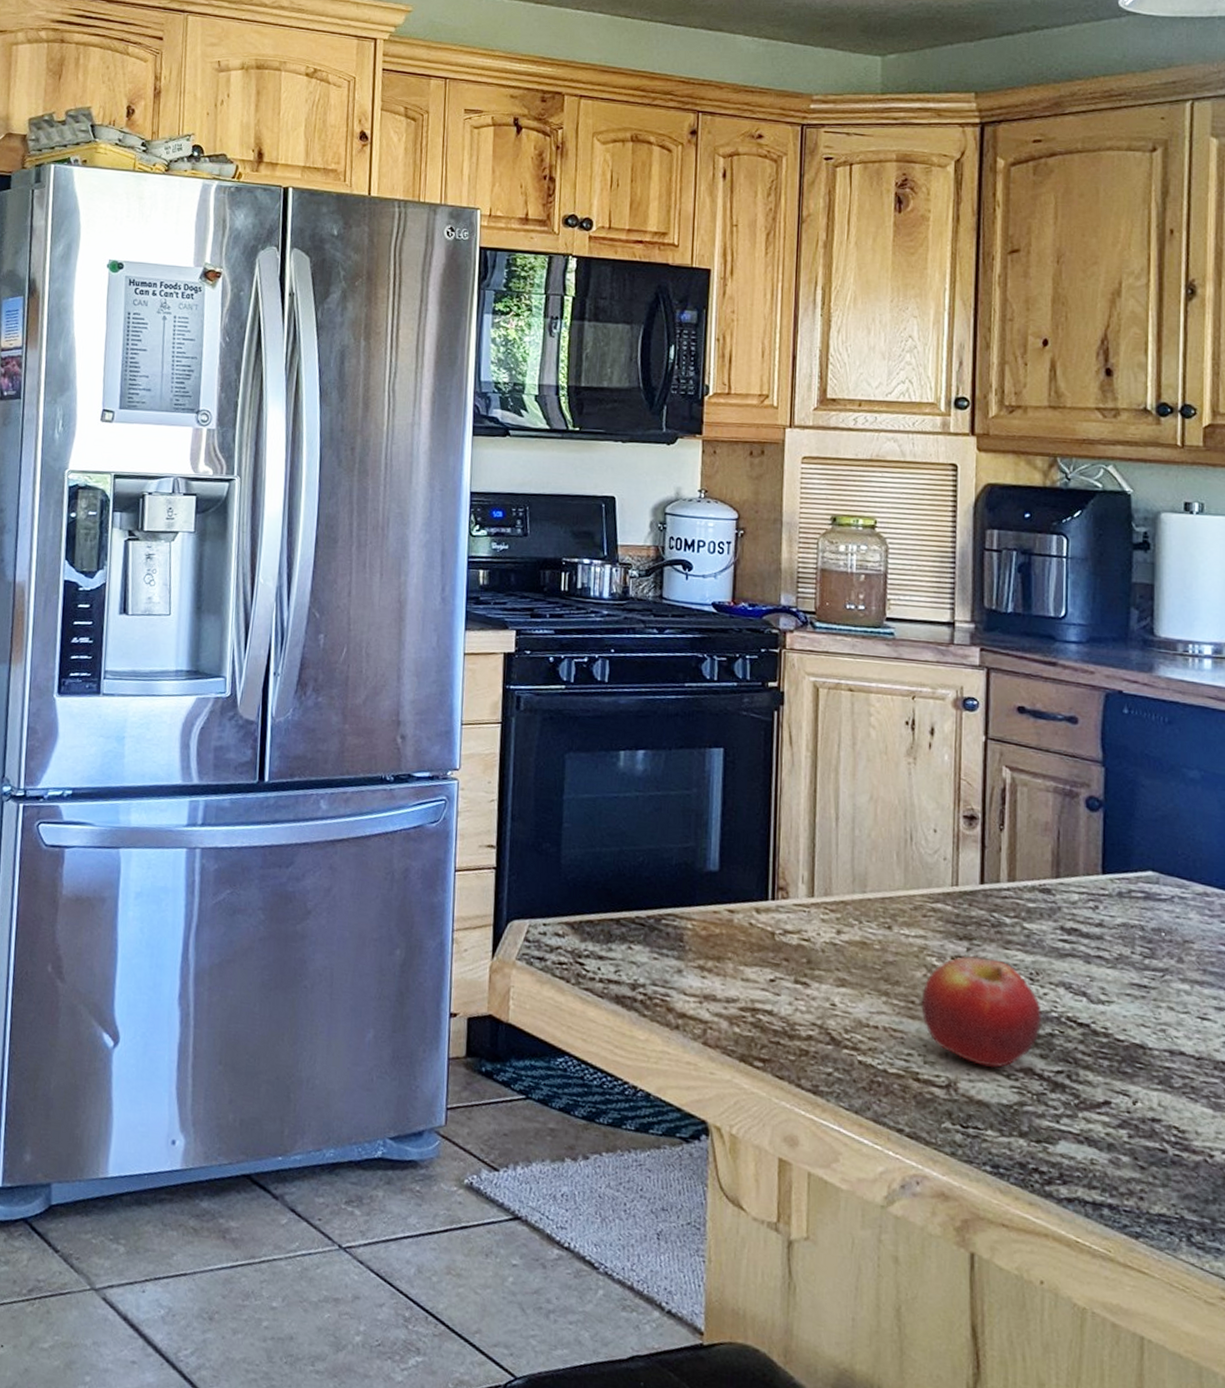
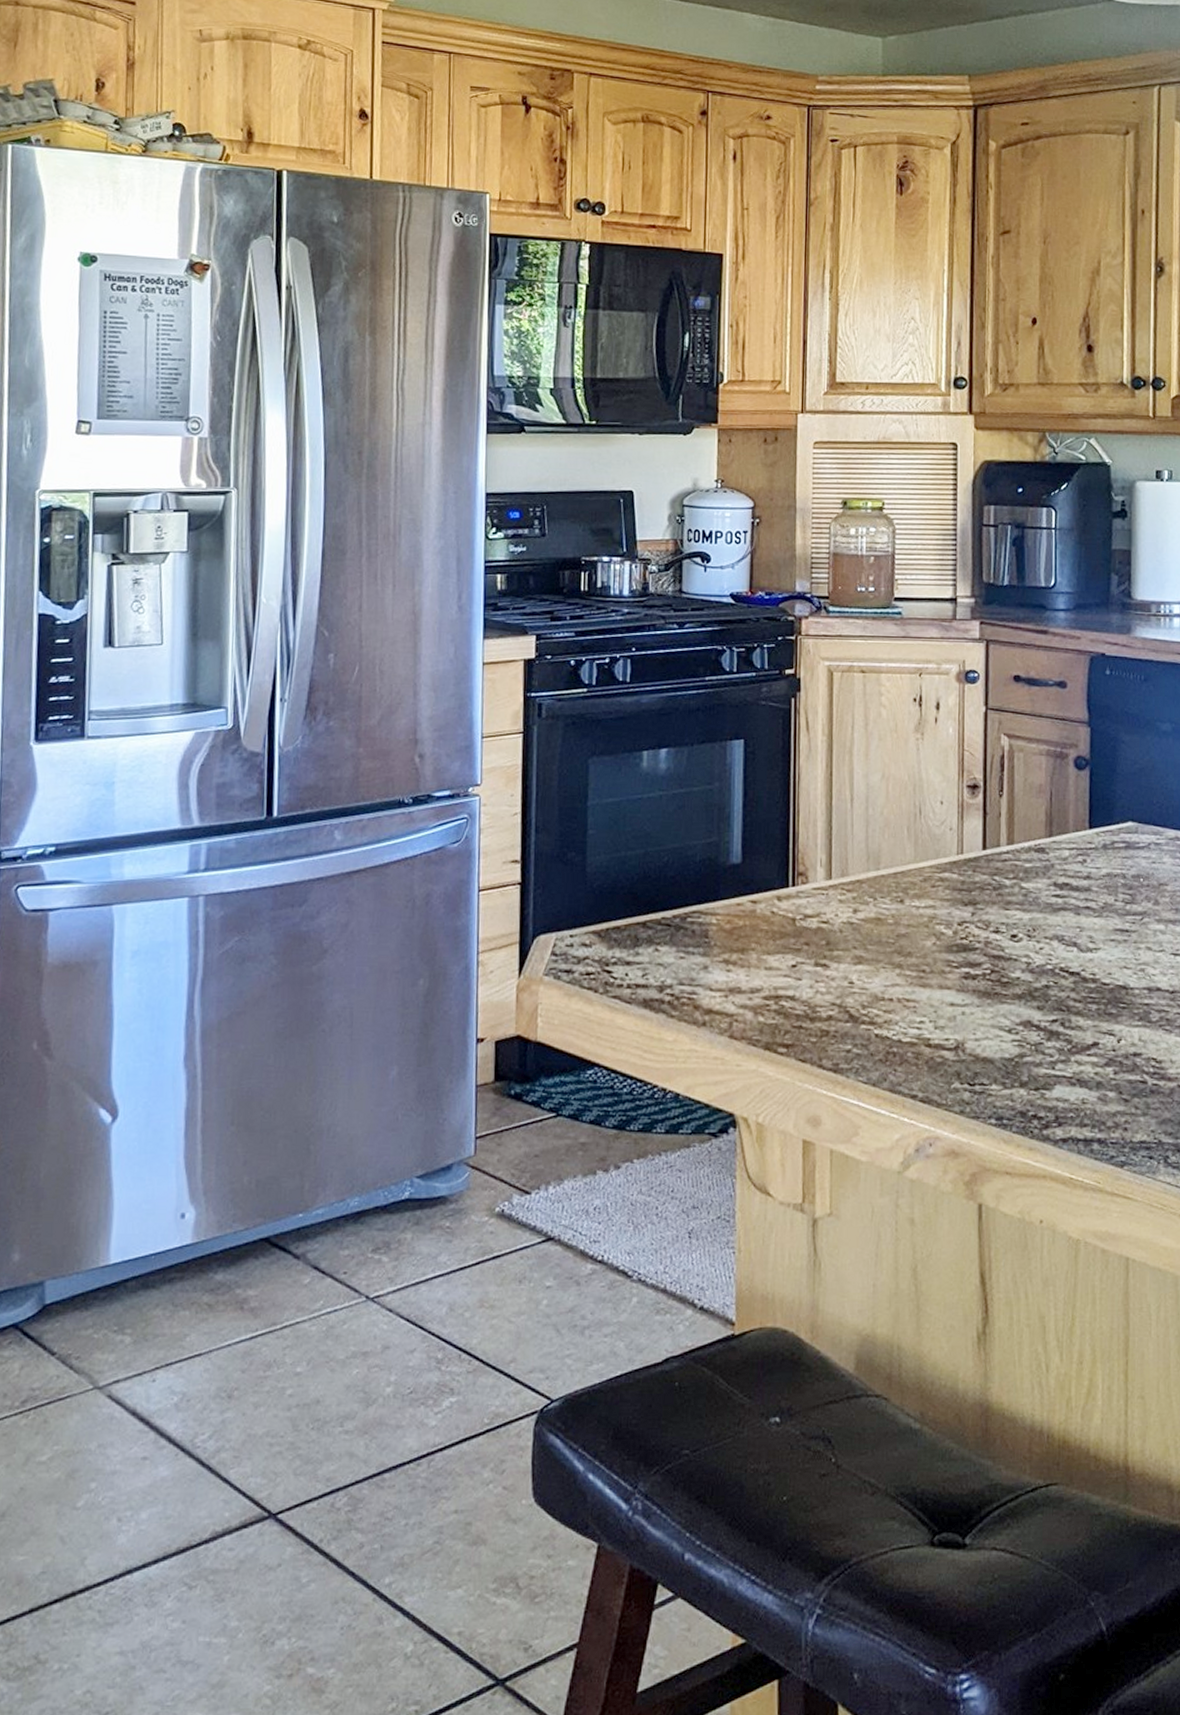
fruit: present [921,955,1043,1068] -> none [931,920,1039,1025]

